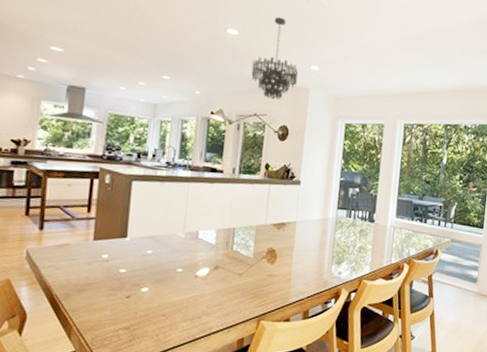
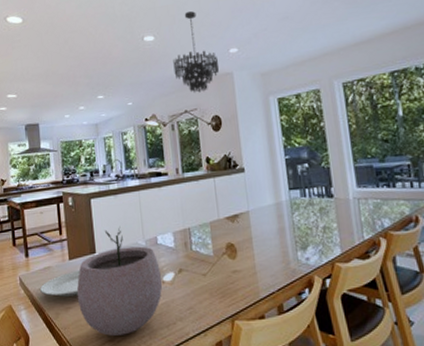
plate: none [50,253,104,279] -> present [39,271,80,297]
plant pot: none [95,215,196,324] -> present [77,227,163,336]

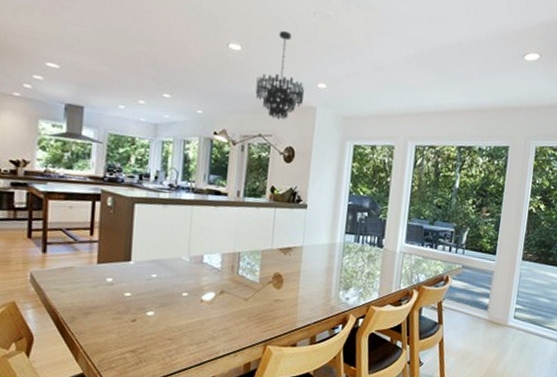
plate: present [39,271,80,297] -> none [54,276,108,302]
plant pot: present [77,227,163,336] -> none [100,239,201,347]

